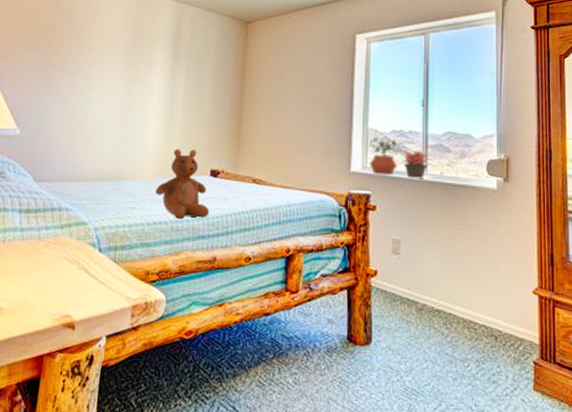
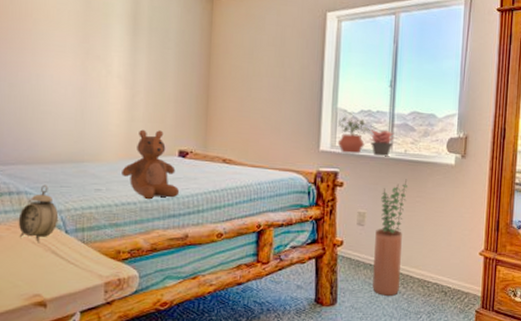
alarm clock: none [56,201,94,260] -> present [18,184,59,242]
vase: none [411,204,445,338] -> present [372,179,407,296]

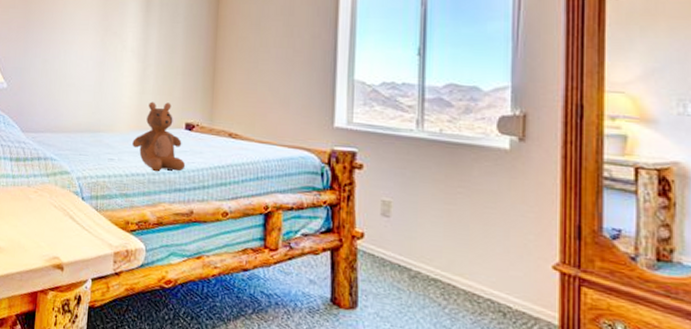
alarm clock: present [18,184,59,242] -> none [43,152,77,207]
potted plant: present [337,117,370,154] -> none [355,90,395,133]
succulent plant: present [370,130,395,157] -> none [394,105,426,137]
vase: present [372,179,407,296] -> none [403,164,445,308]

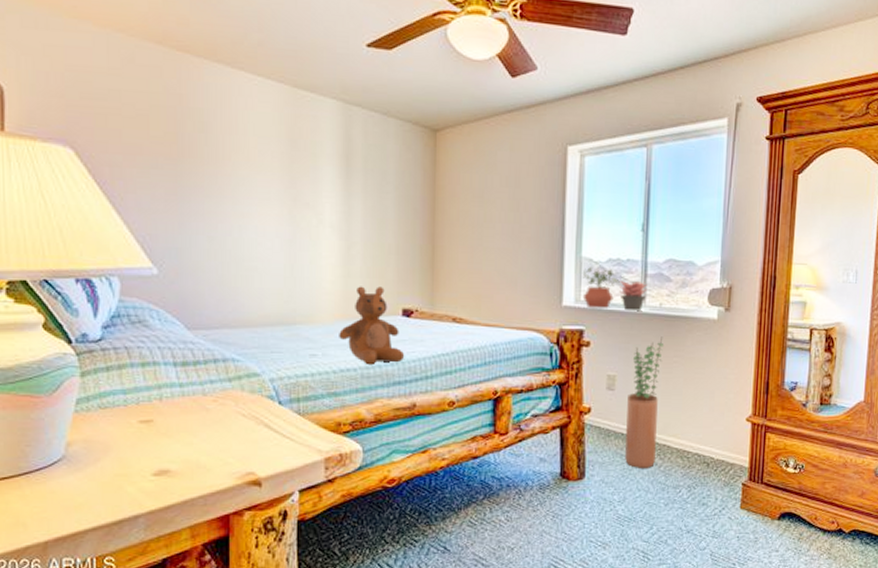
potted plant: none [355,90,395,133] -> present [582,267,620,309]
succulent plant: none [394,105,426,137] -> present [619,281,648,312]
vase: none [403,164,445,308] -> present [625,336,663,468]

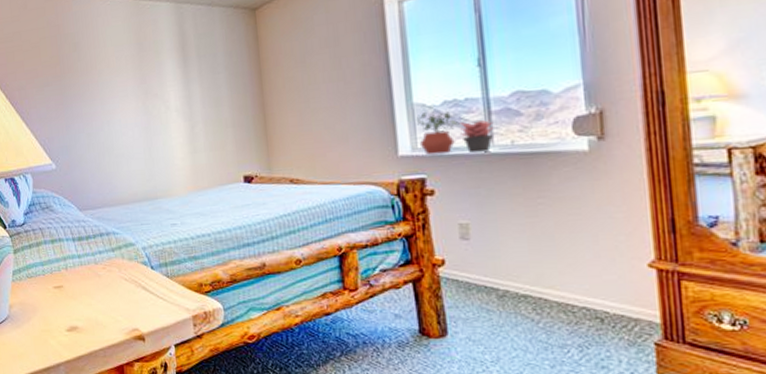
teddy bear: present [339,286,404,366] -> none [192,158,250,230]
vase: present [625,336,663,468] -> none [486,177,531,325]

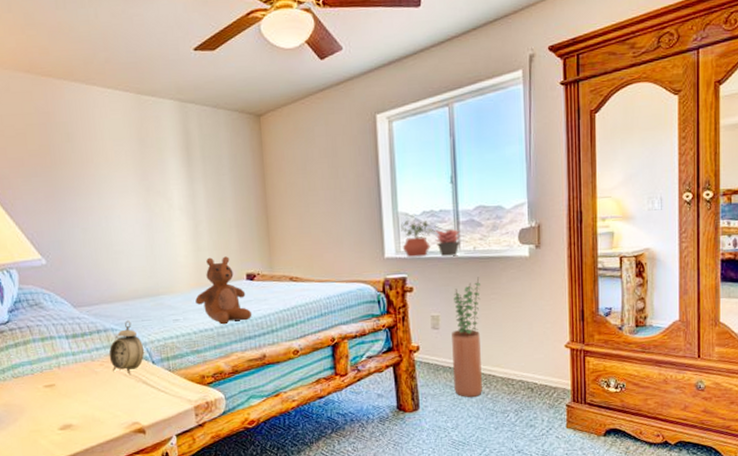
alarm clock: none [110,223,144,279] -> present [108,320,145,374]
teddy bear: none [192,158,250,230] -> present [195,256,251,325]
vase: none [486,177,531,325] -> present [452,277,482,397]

